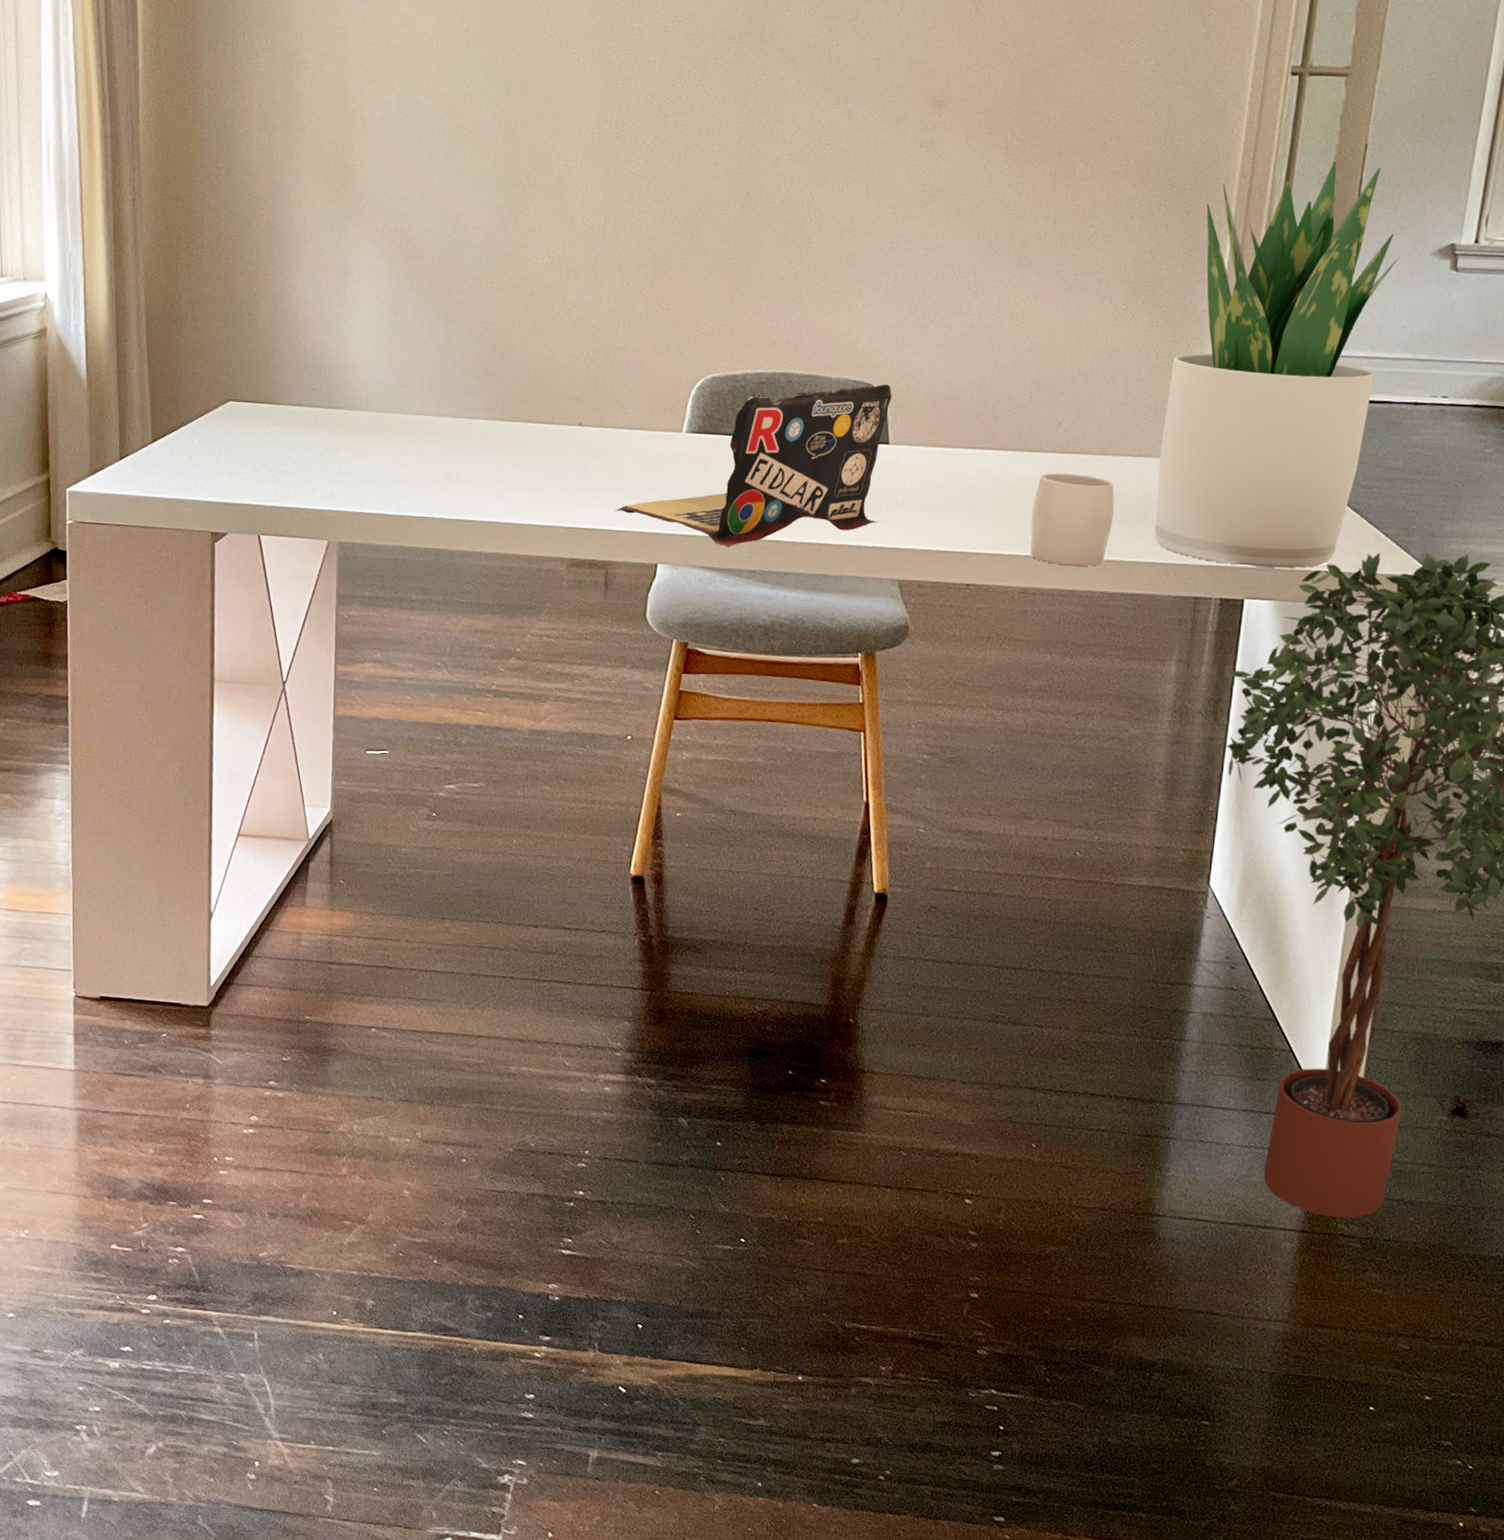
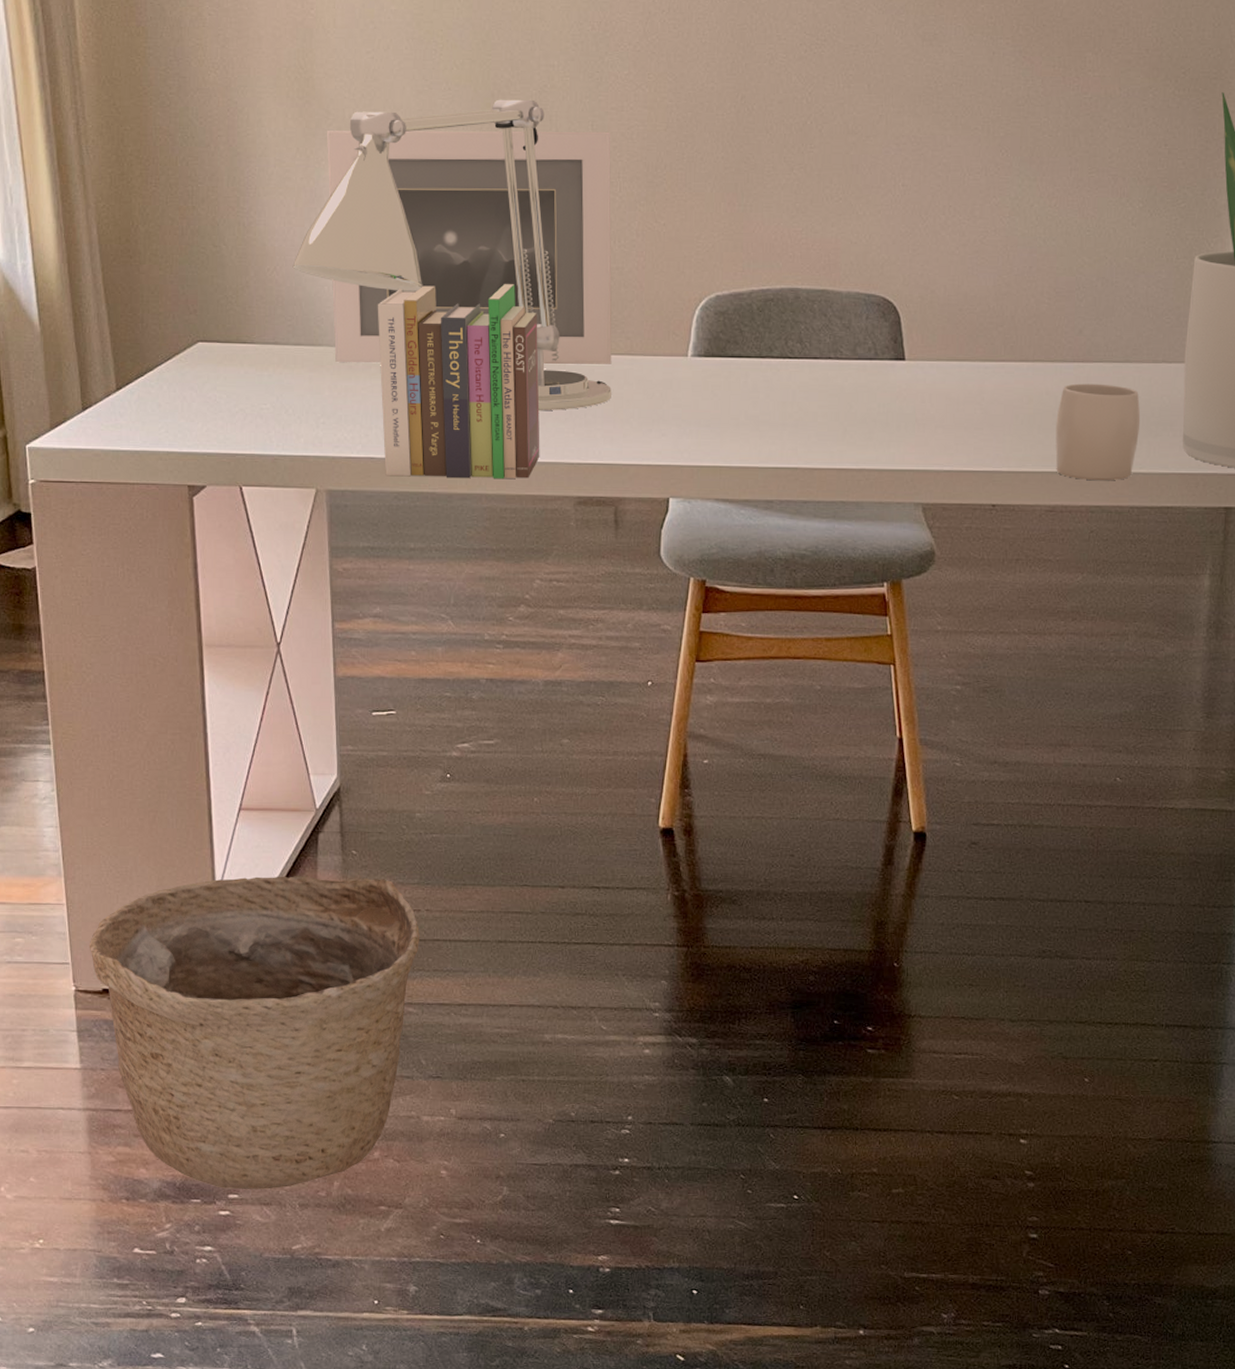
basket: none [90,899,399,1197] -> present [89,875,421,1190]
desk lamp: none [320,189,609,478] -> present [292,99,611,410]
picture frame: none [353,213,621,437] -> present [327,130,612,365]
books: none [393,357,544,540] -> present [377,284,540,479]
laptop: present [614,384,892,547] -> none [620,297,906,477]

